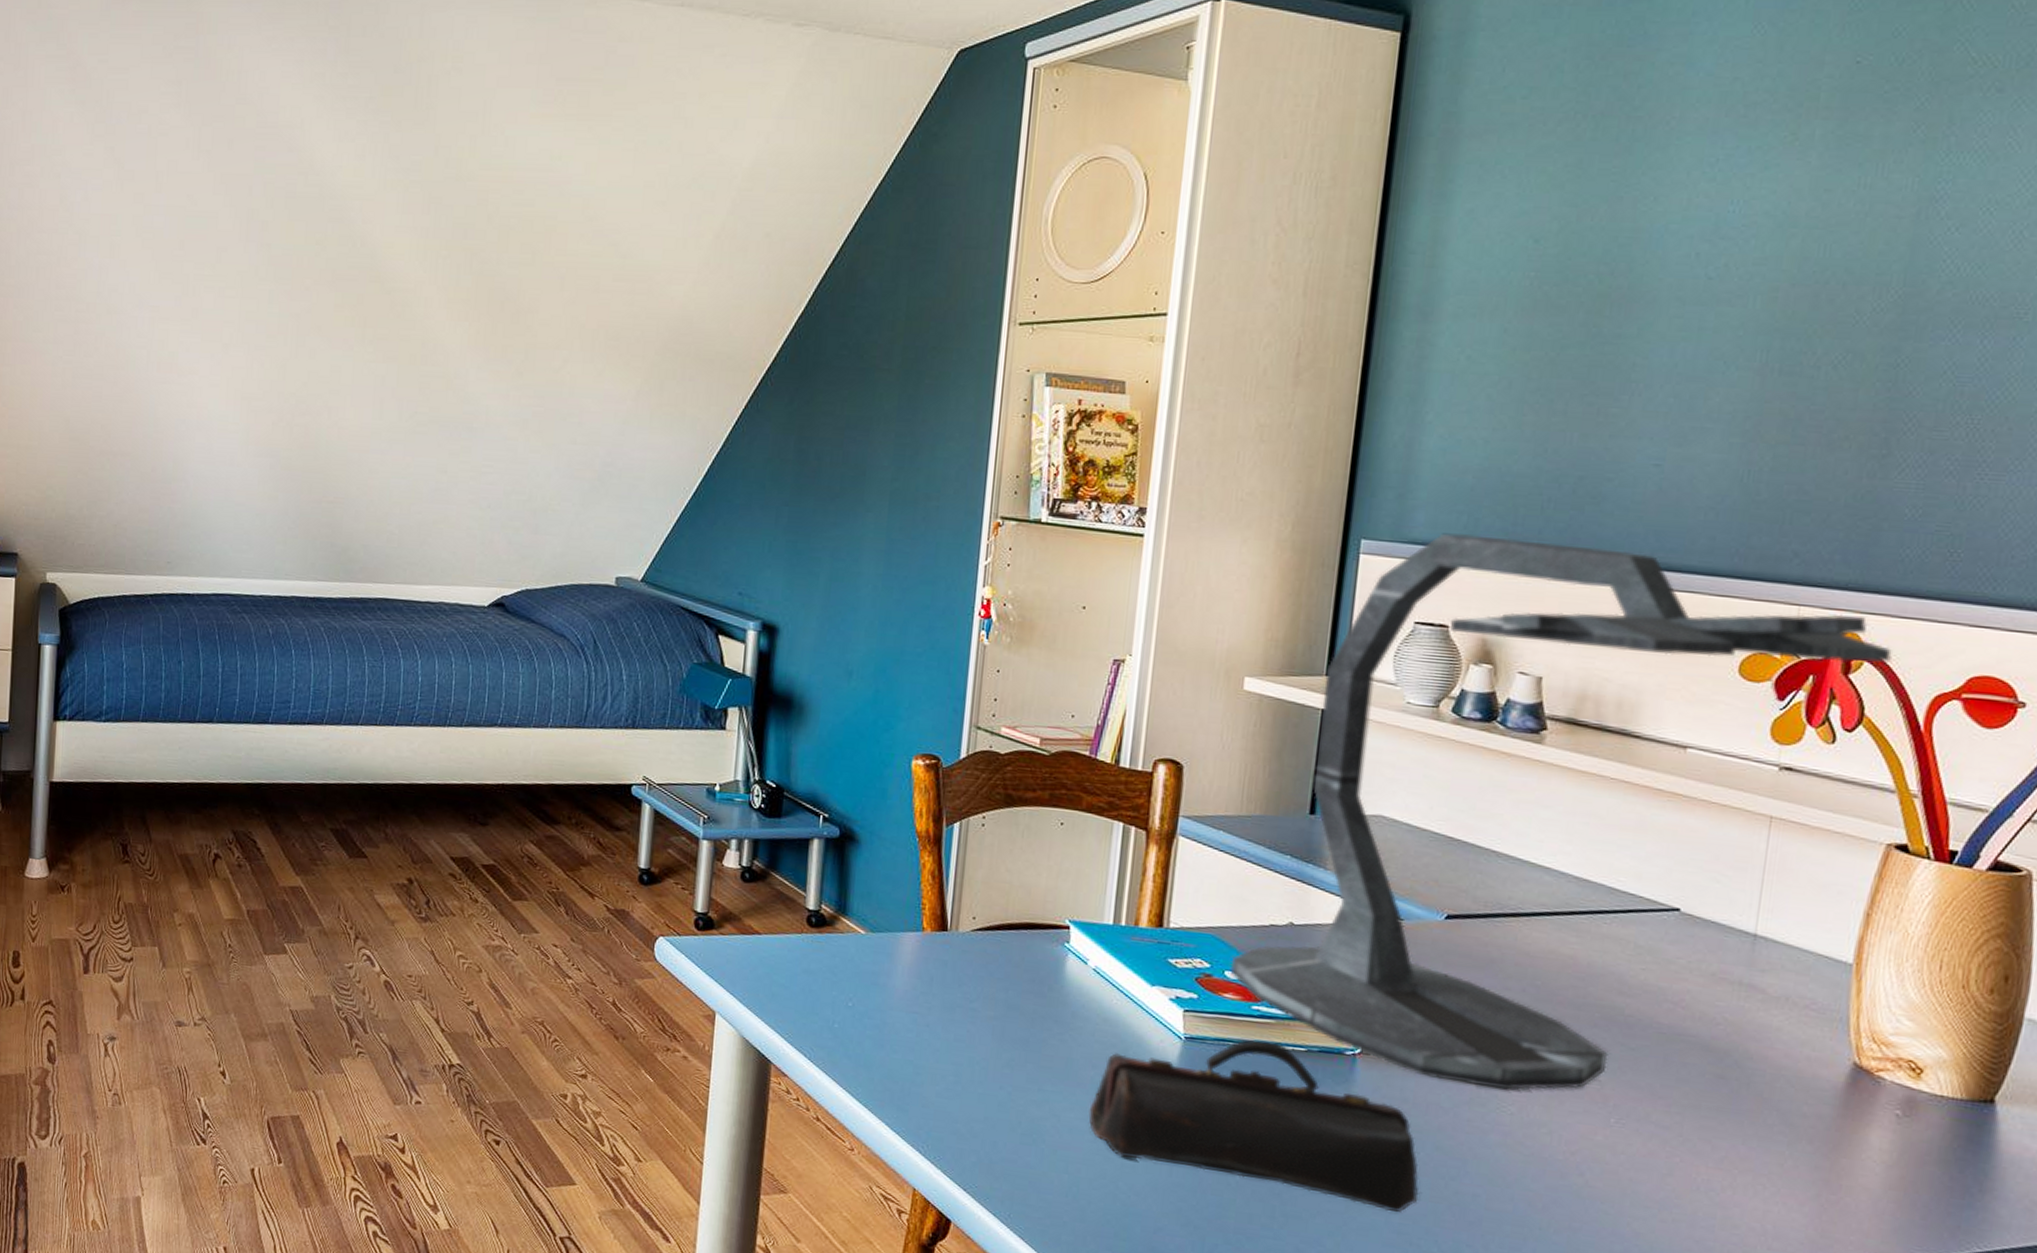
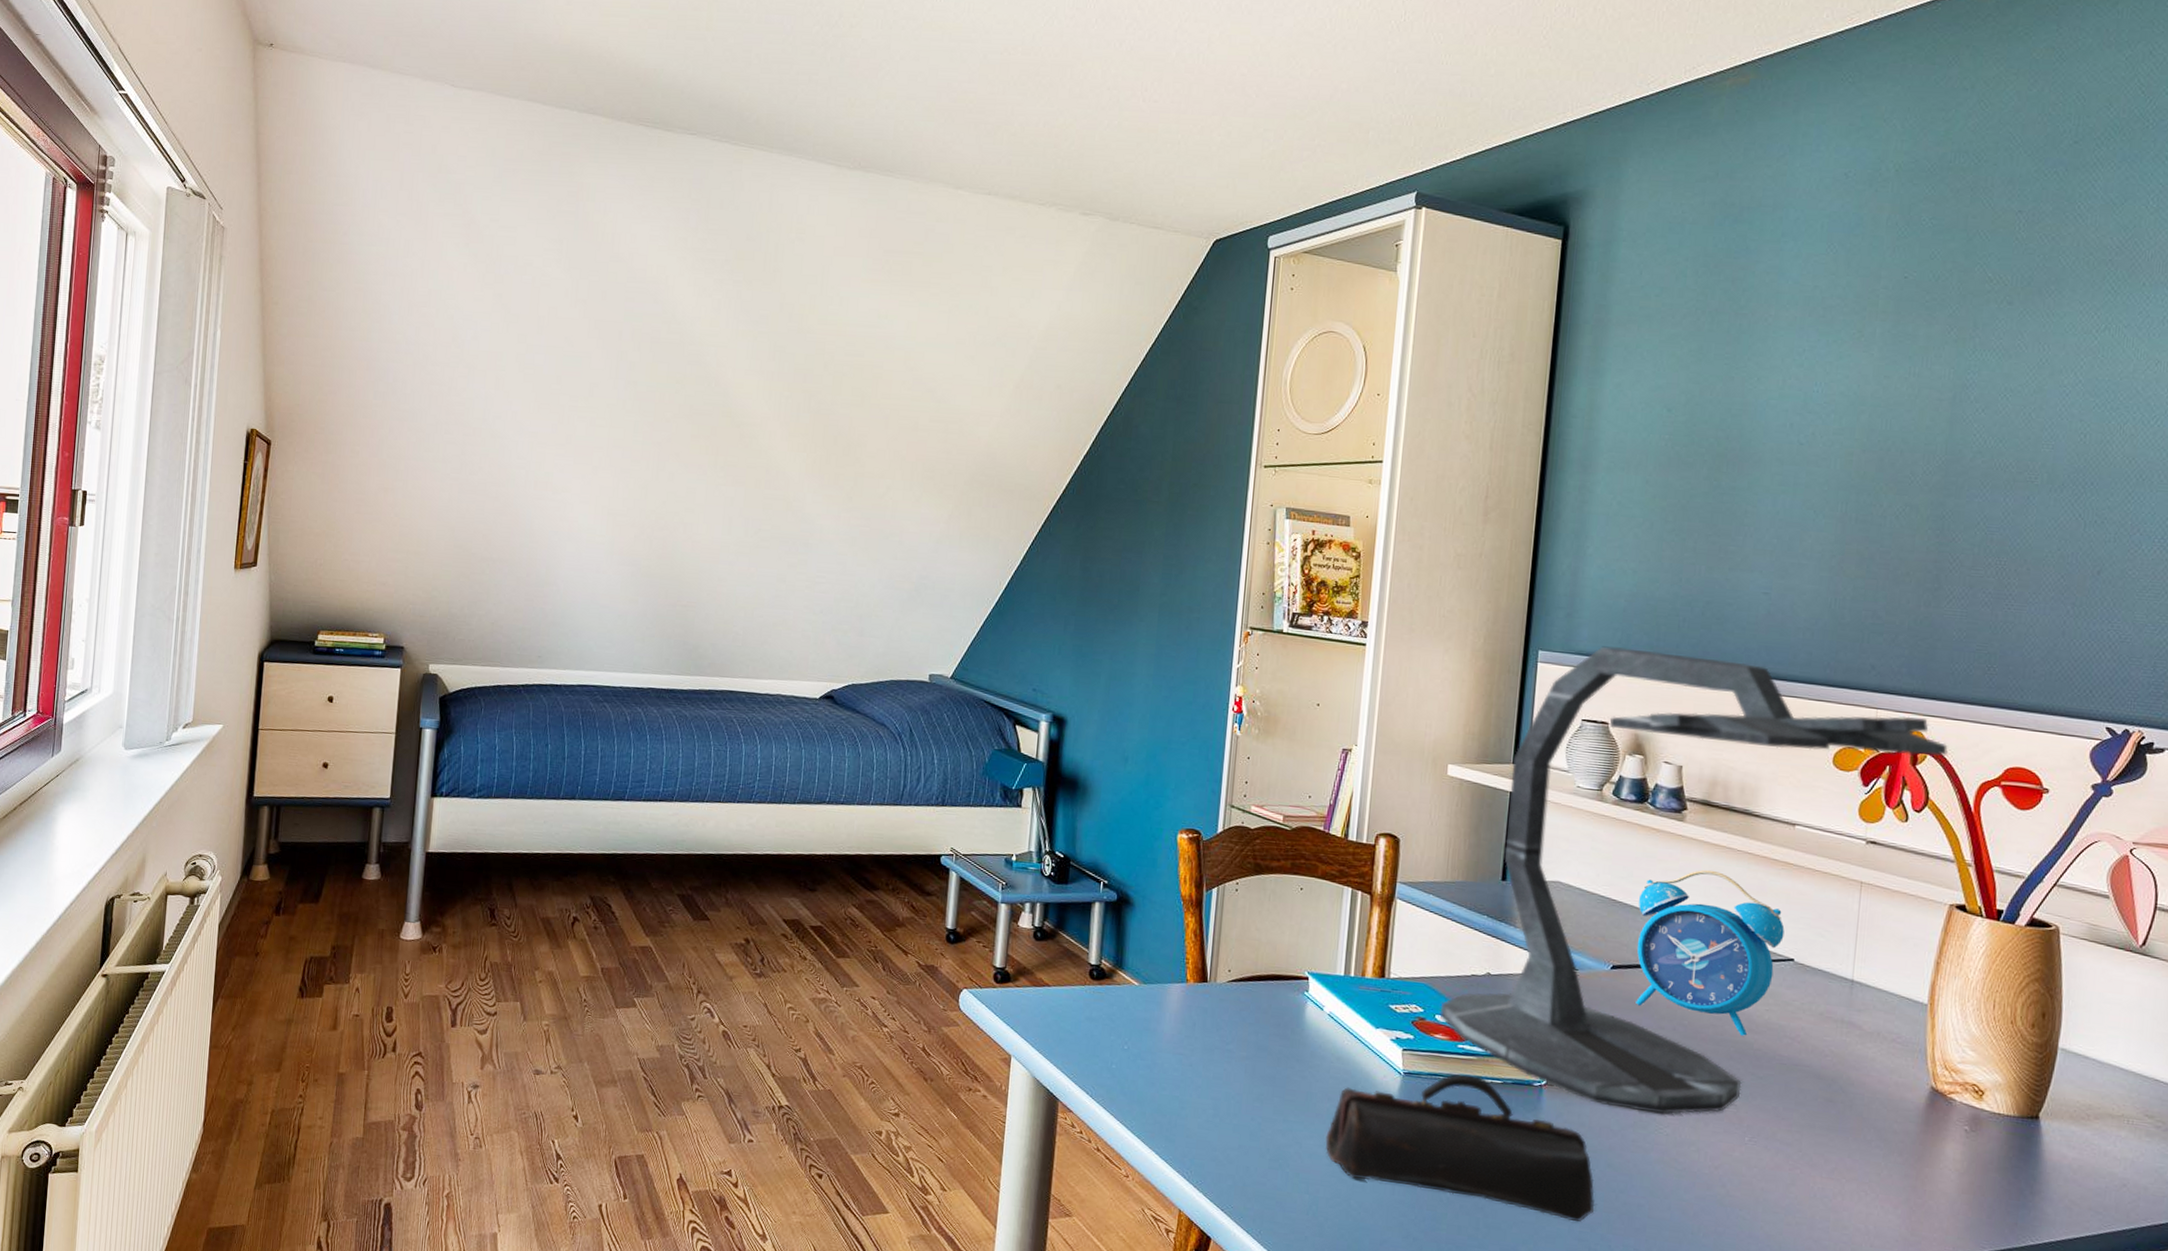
alarm clock: none [1475,801,1669,1000] -> present [1636,869,1785,1036]

